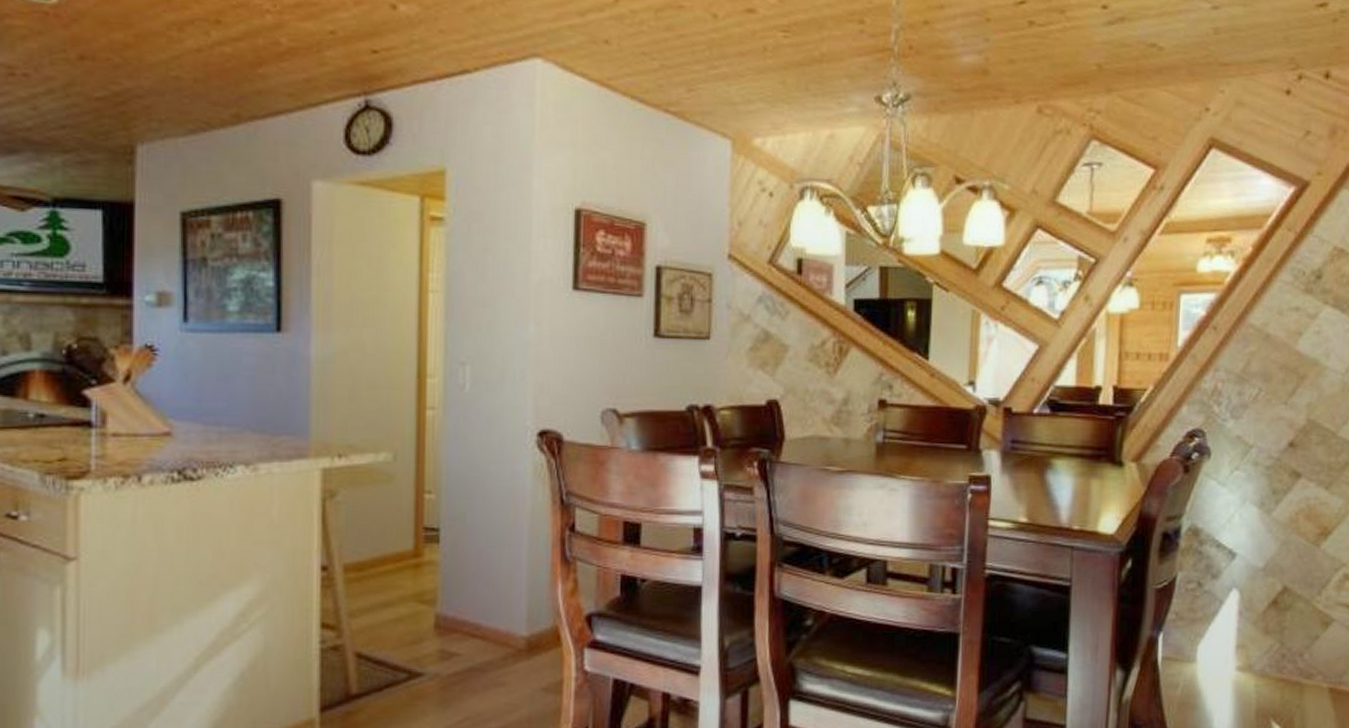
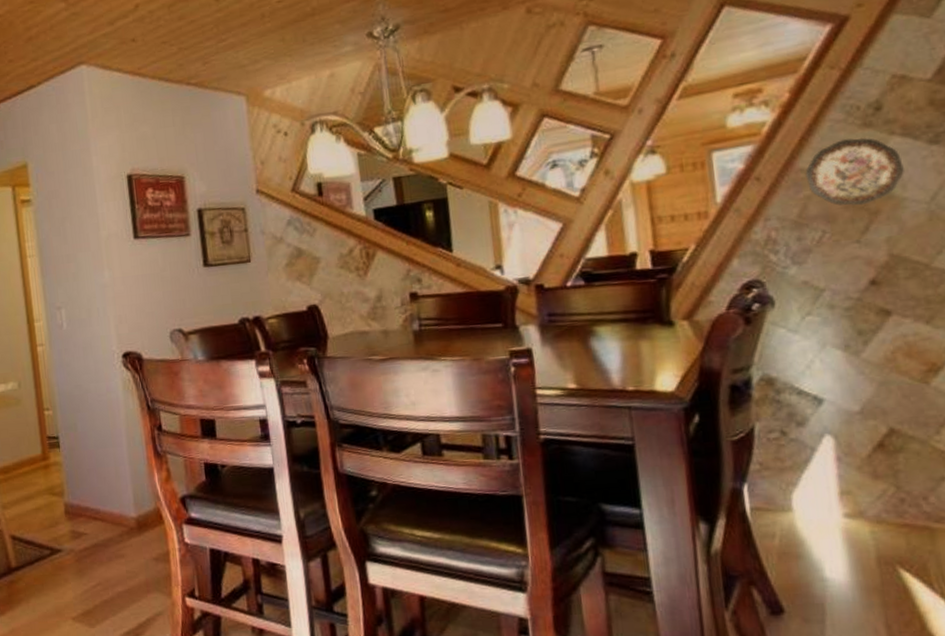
decorative plate: none [1253,302,1330,369] -> present [805,137,904,206]

